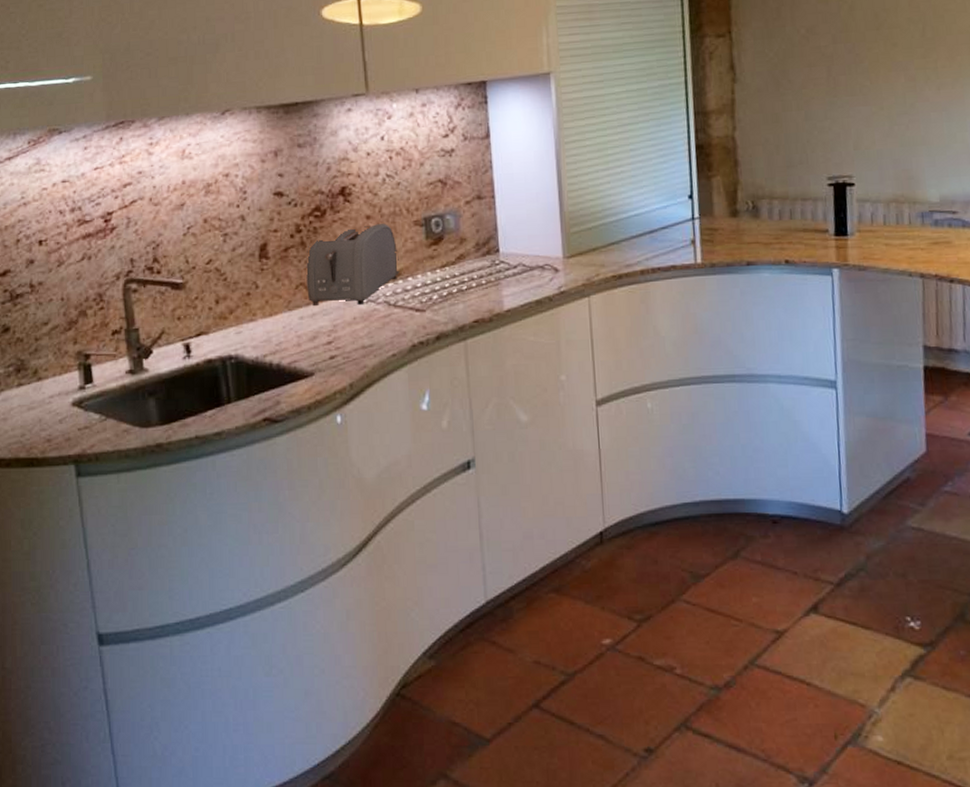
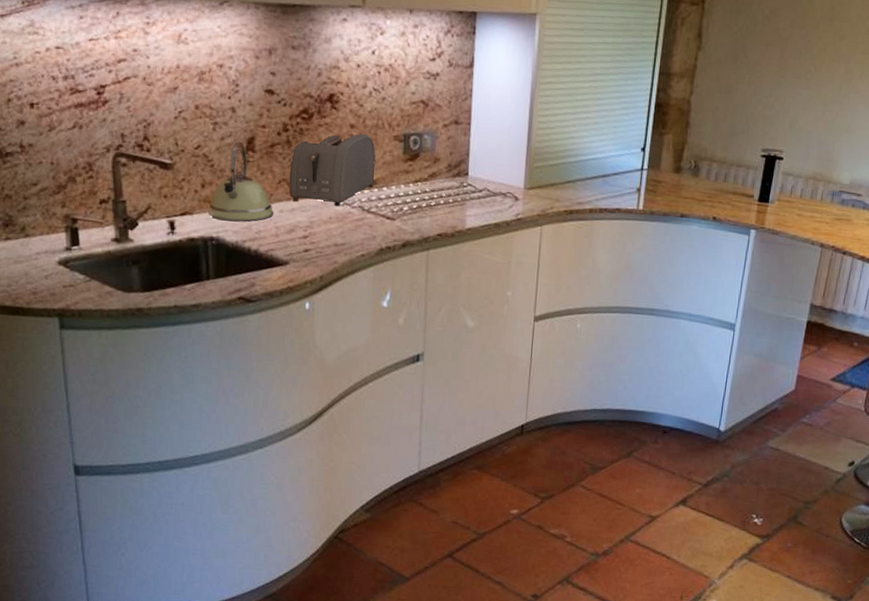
kettle: none [224,249,294,336] -> present [208,141,274,222]

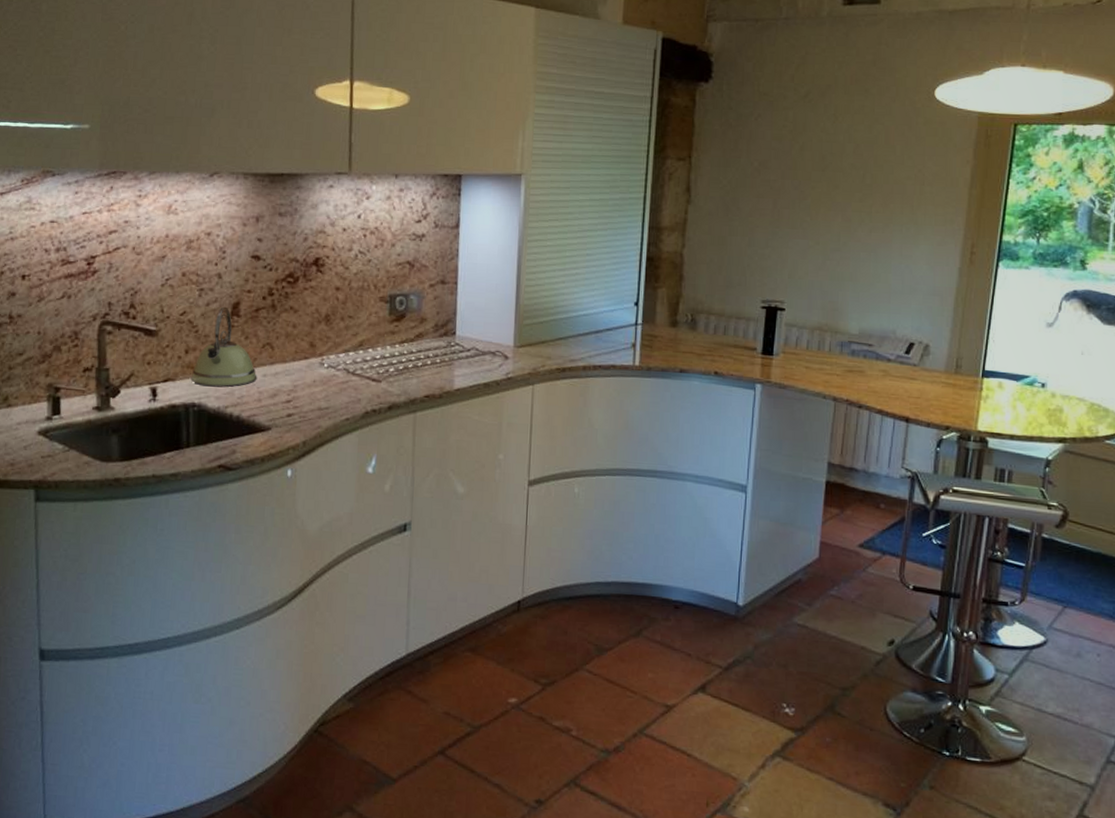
toaster: present [288,134,377,207] -> none [272,296,362,370]

